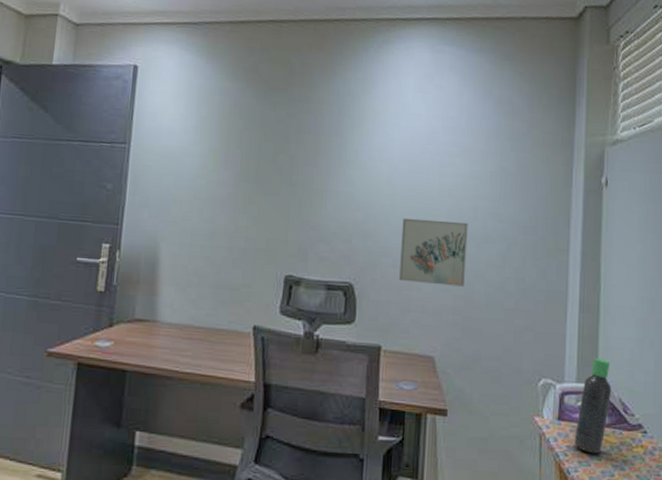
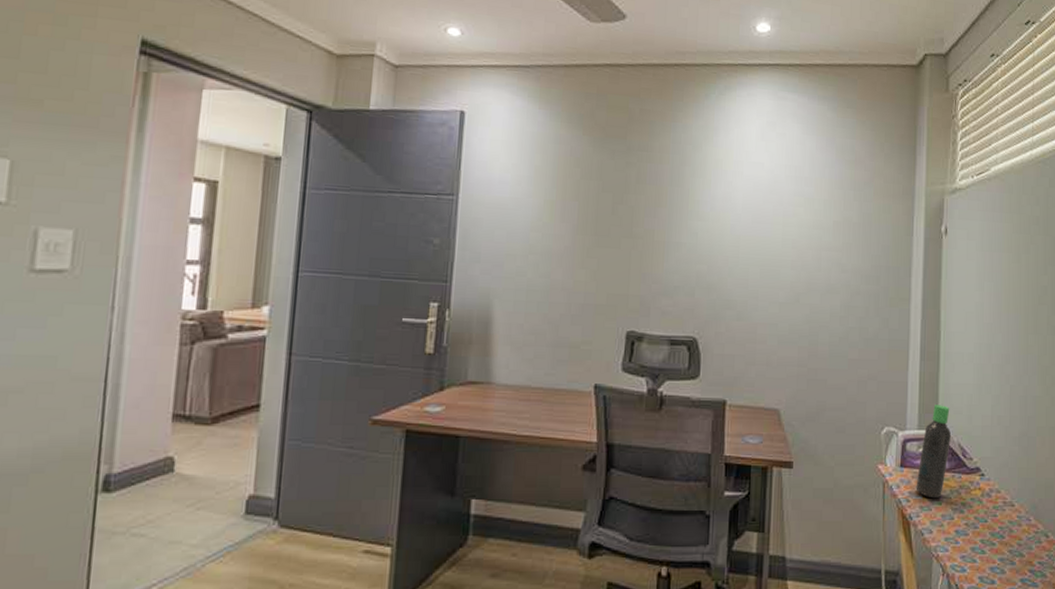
wall art: present [398,218,468,287] -> none [743,269,812,338]

